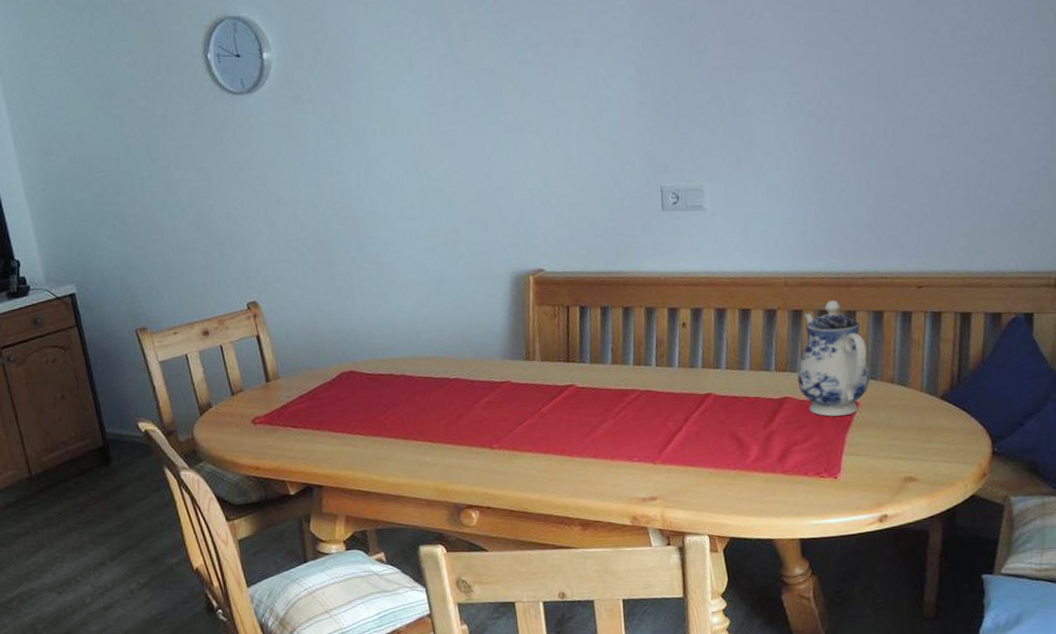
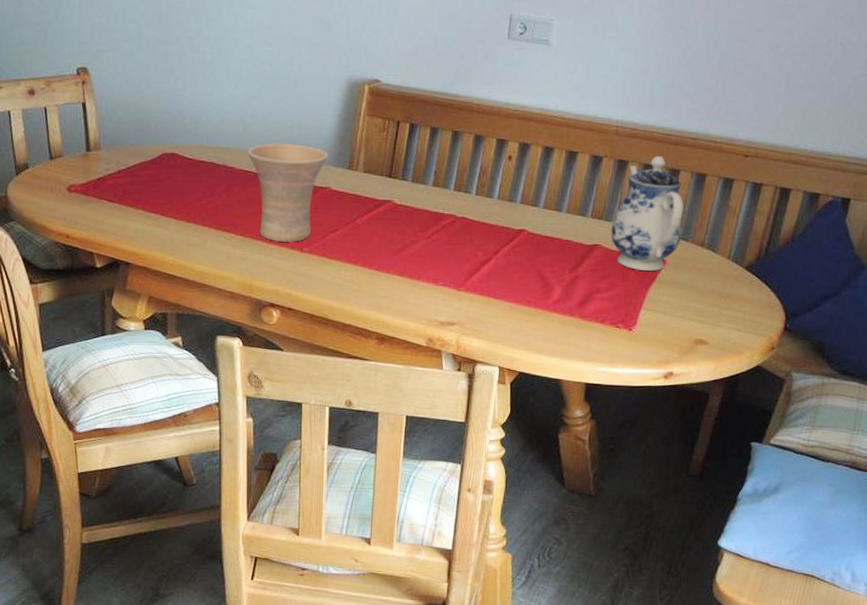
vase: none [423,343,504,443] -> present [247,143,328,242]

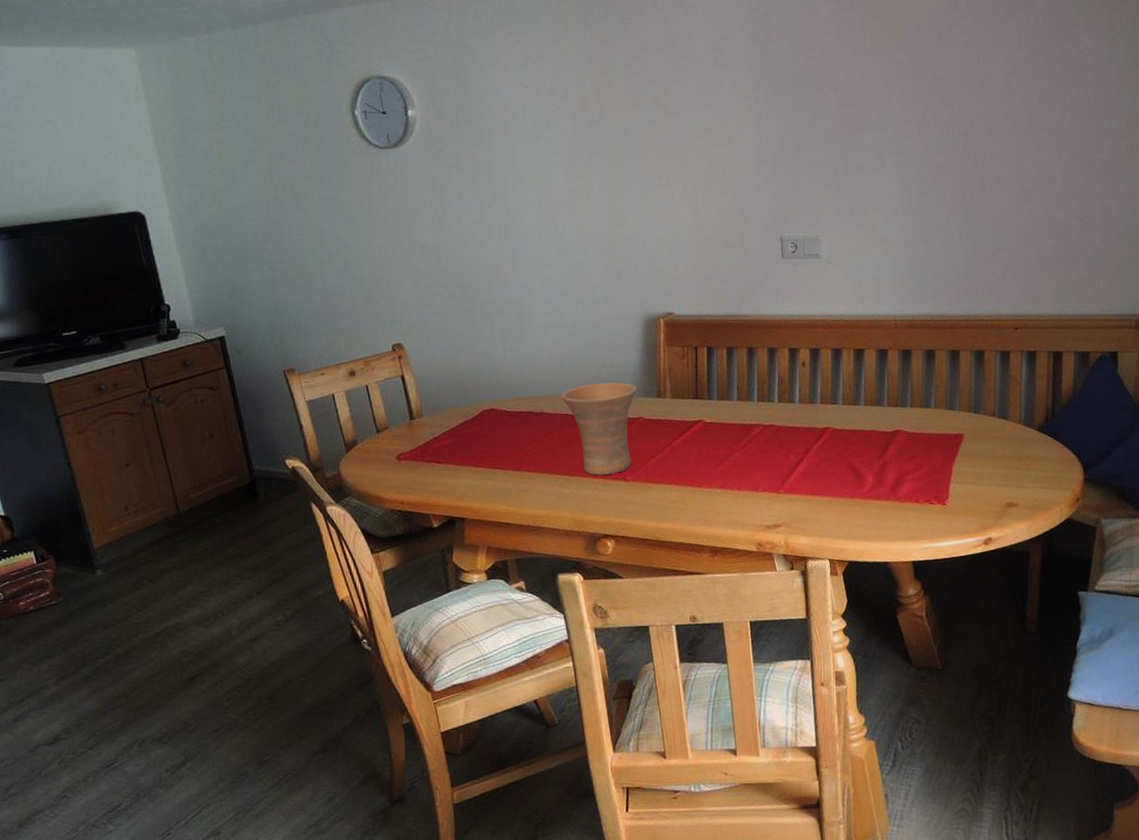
teapot: present [610,155,684,271] -> none [907,340,973,448]

